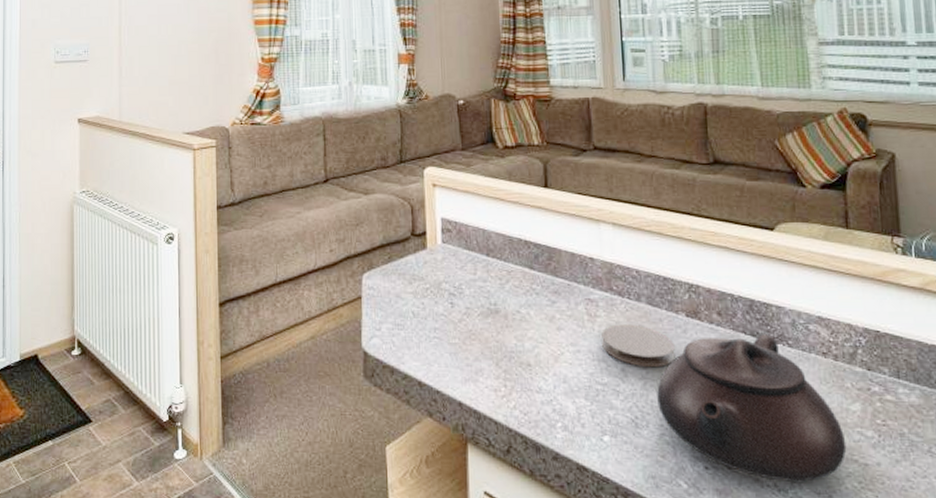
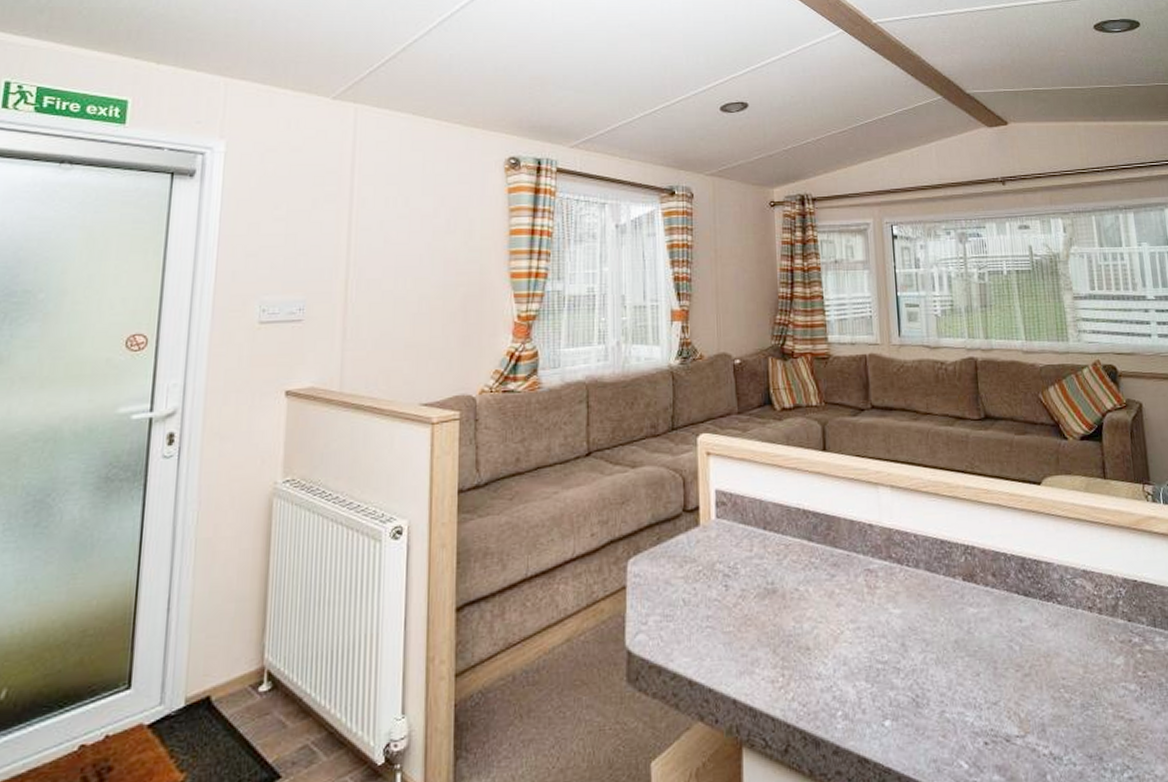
coaster: present [601,324,675,368] -> none [881,593,954,639]
teapot: present [657,334,847,483] -> none [936,592,1113,749]

